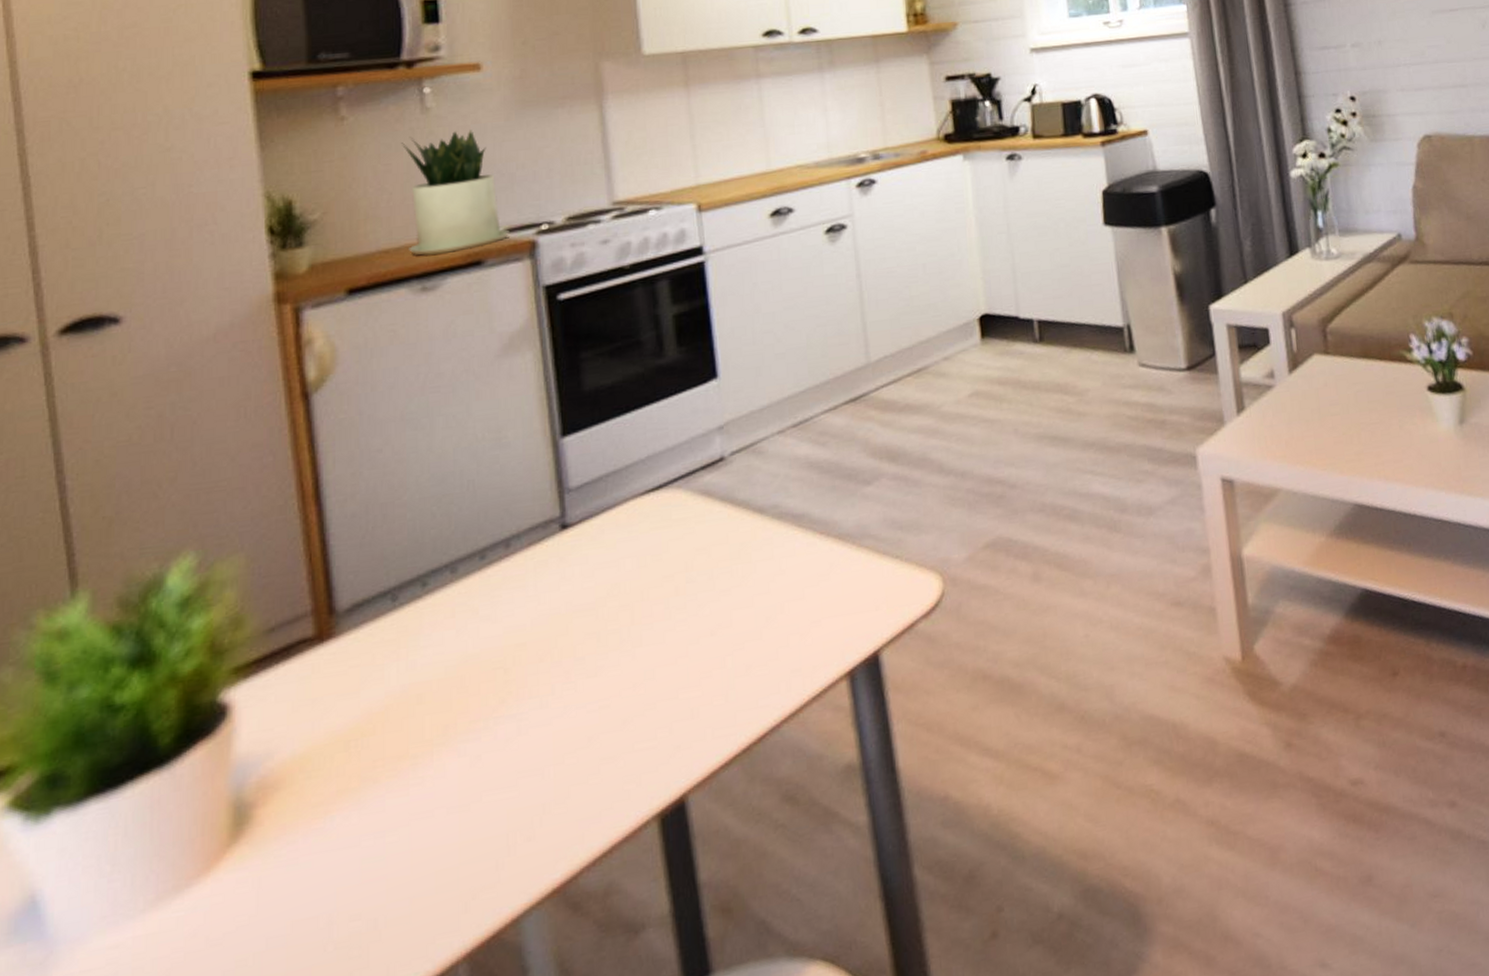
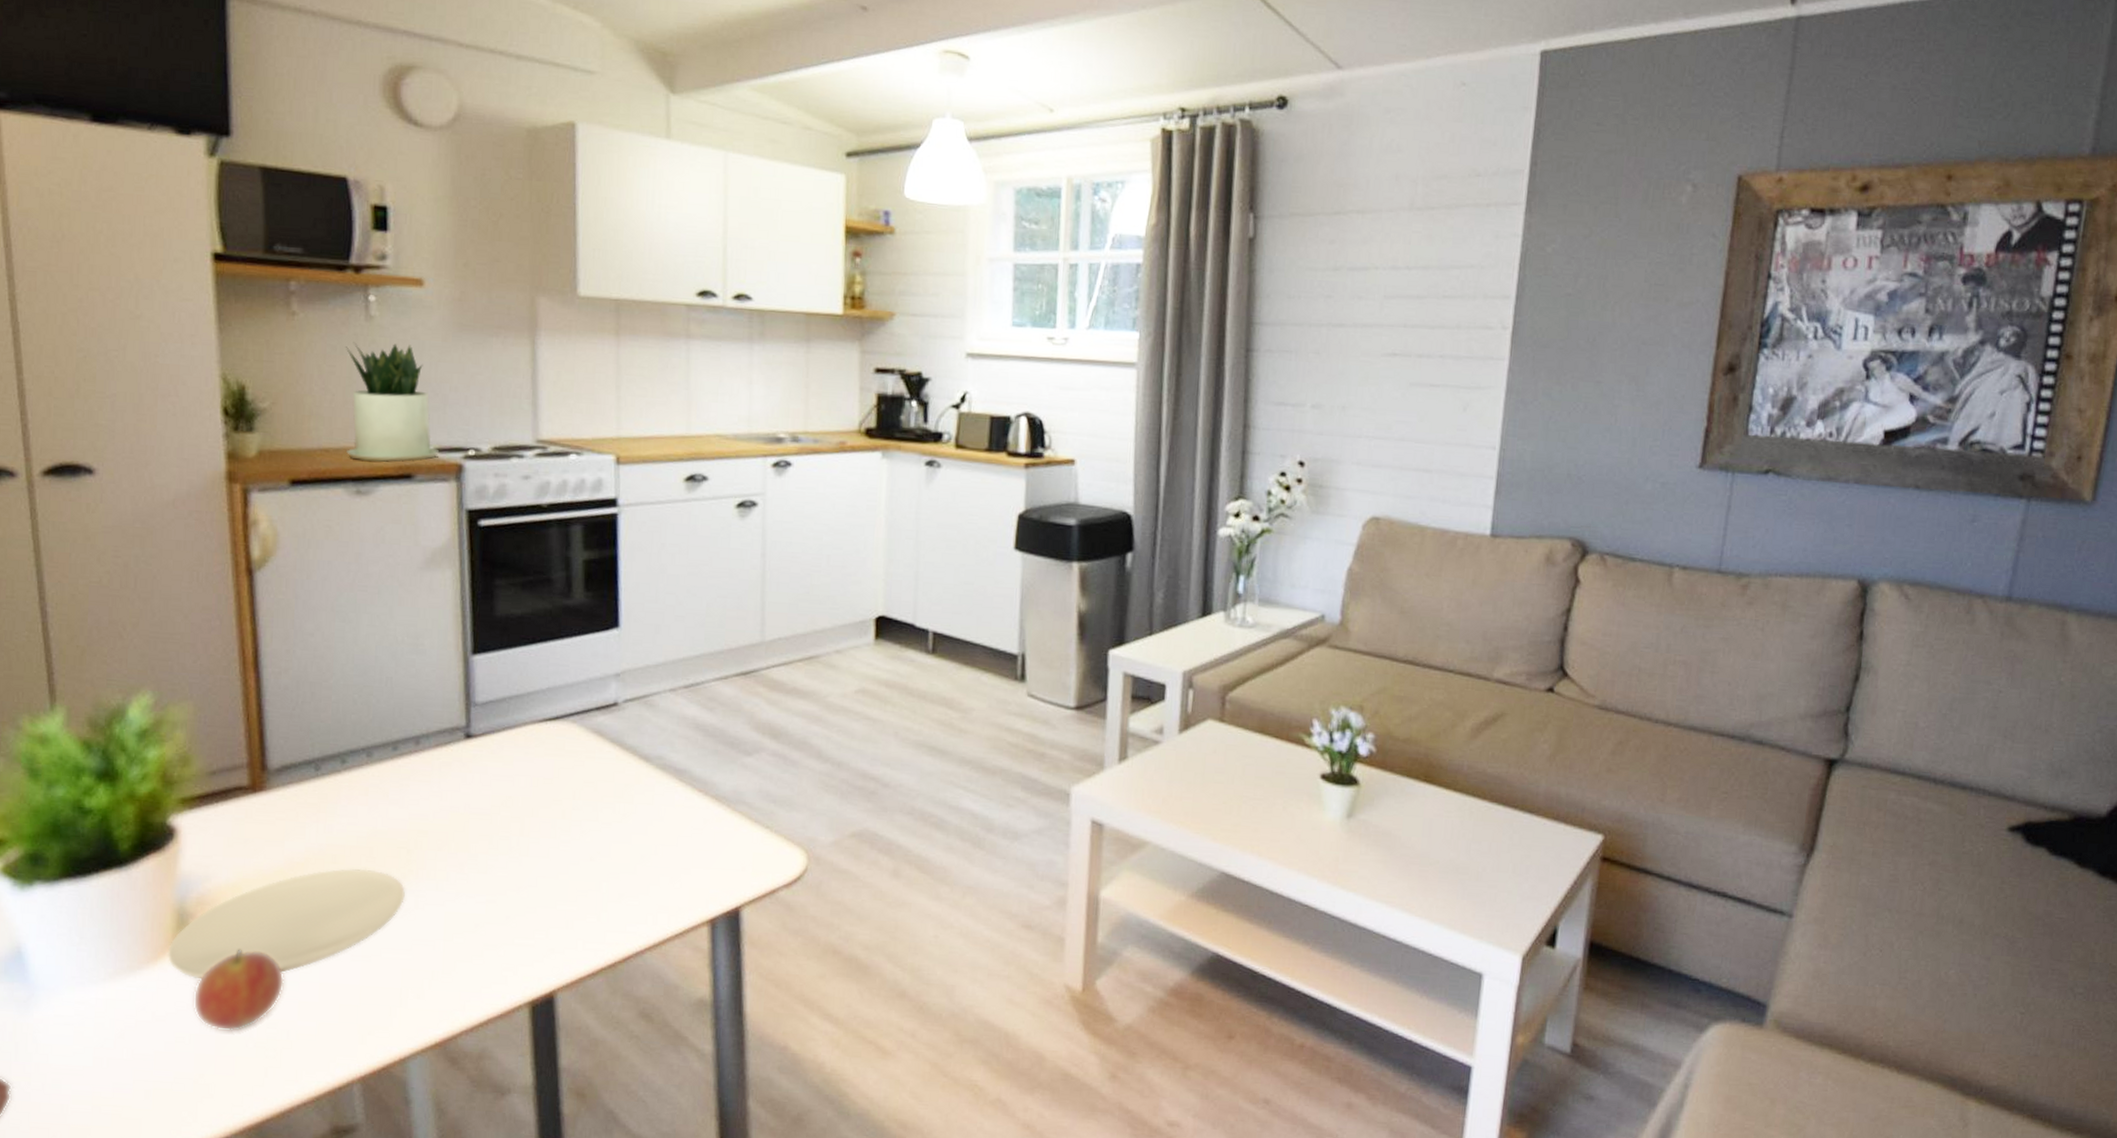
plate: none [222,701,505,883] -> present [167,868,405,979]
fruit: none [256,830,367,940] -> present [193,950,284,1031]

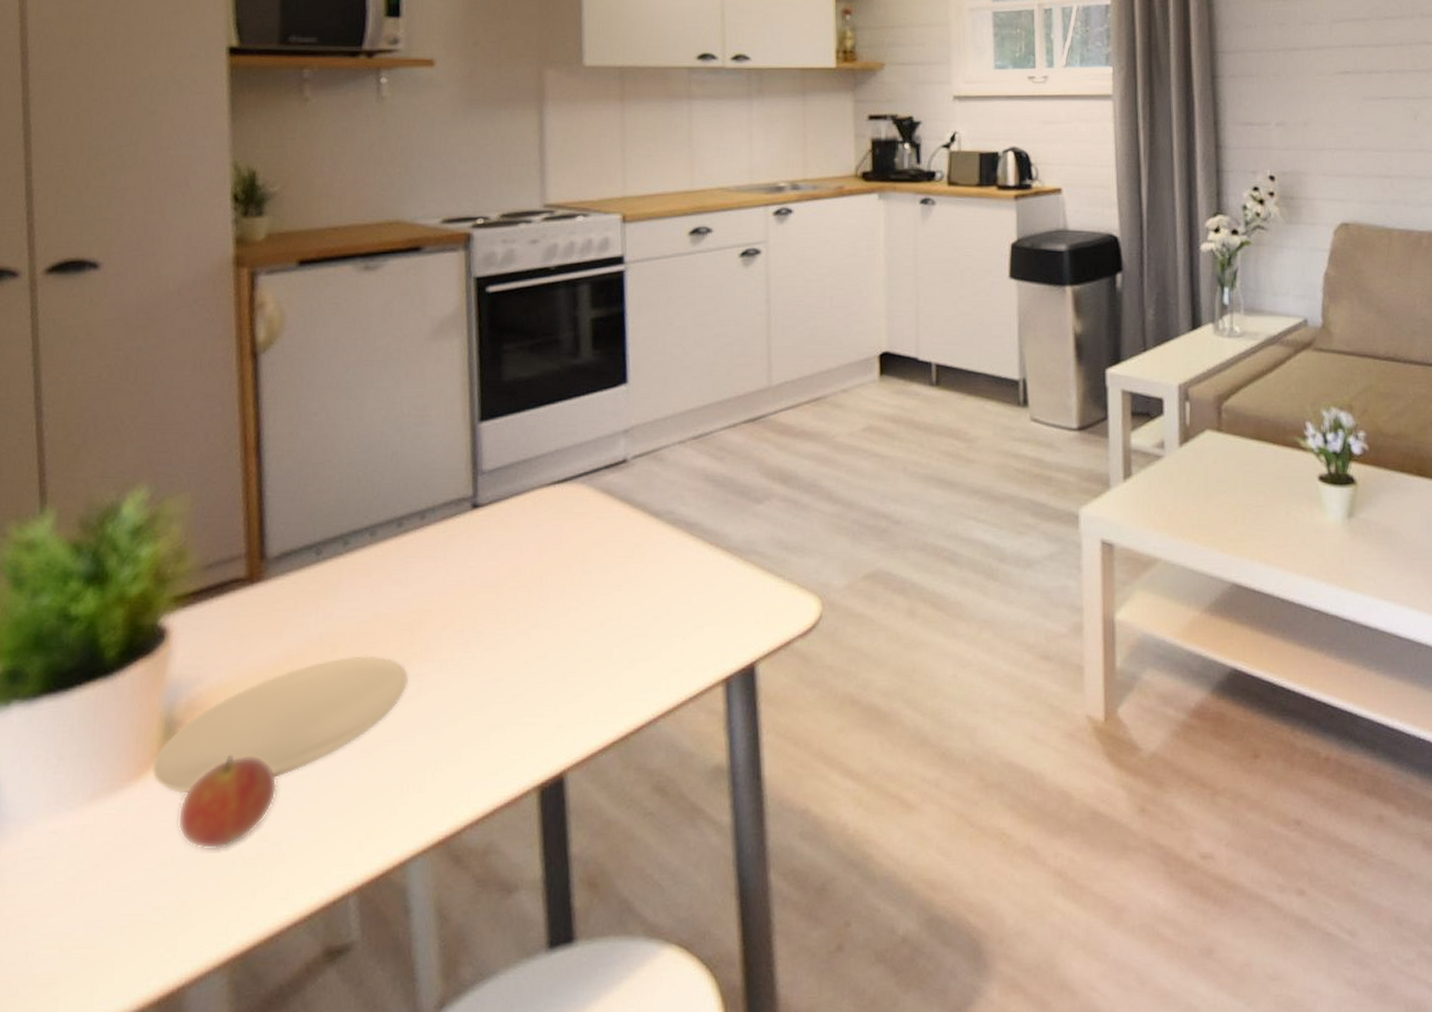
planter: present [345,342,439,463] -> none [356,122,447,236]

